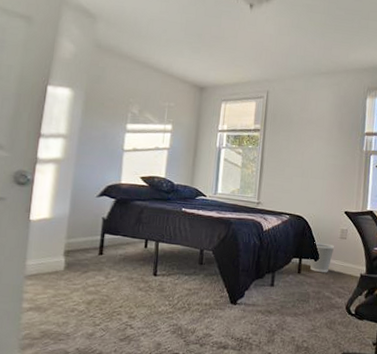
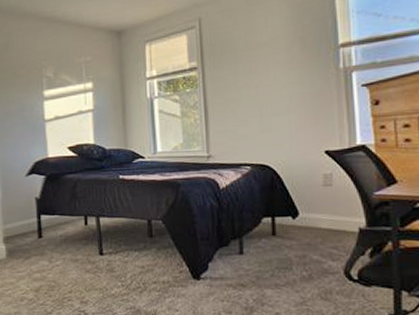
wastebasket: present [309,242,335,273] -> none [285,194,318,231]

